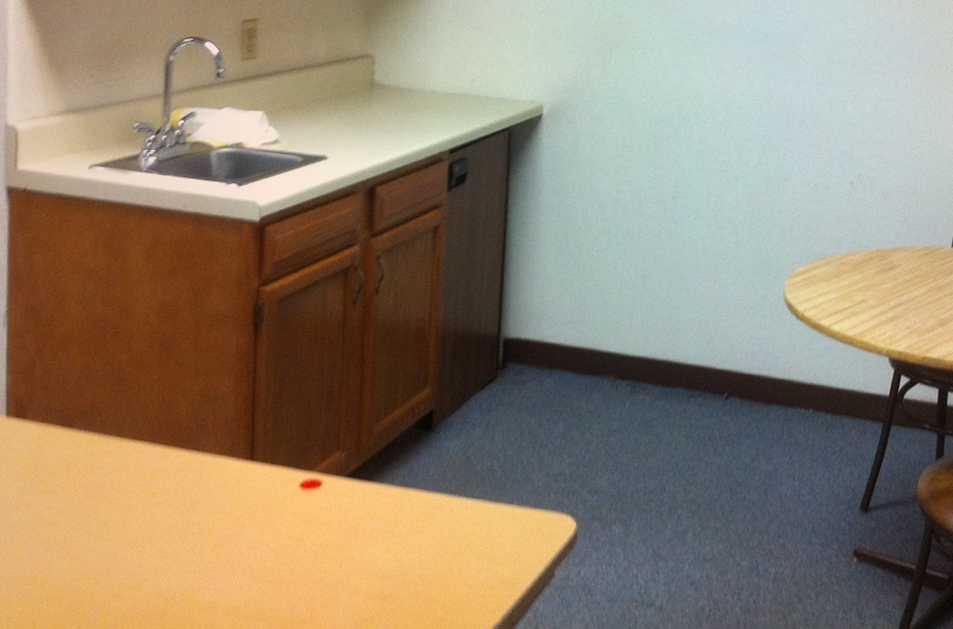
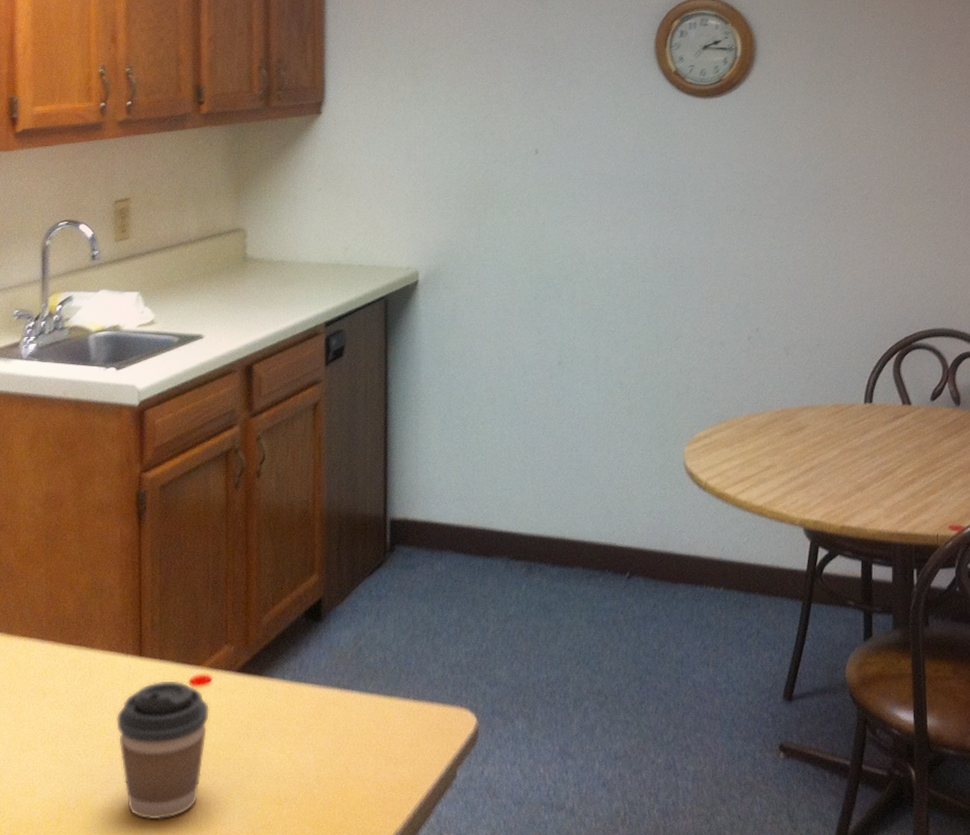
coffee cup: none [225,484,319,614] -> present [116,680,209,820]

